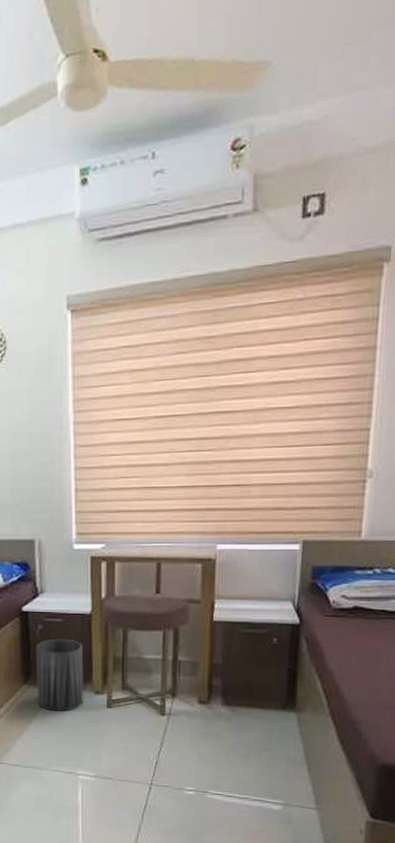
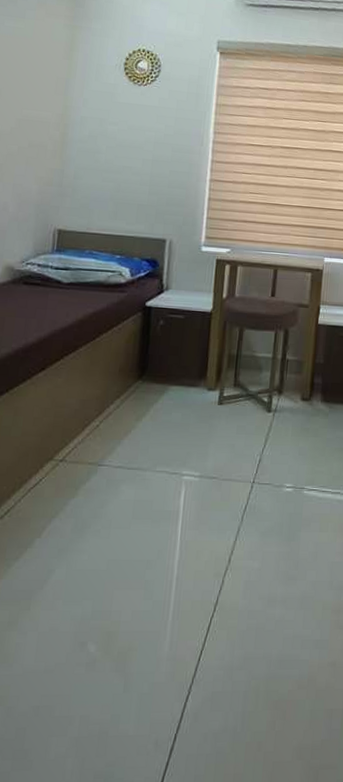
trash can: present [35,638,84,711] -> none [149,335,201,408]

